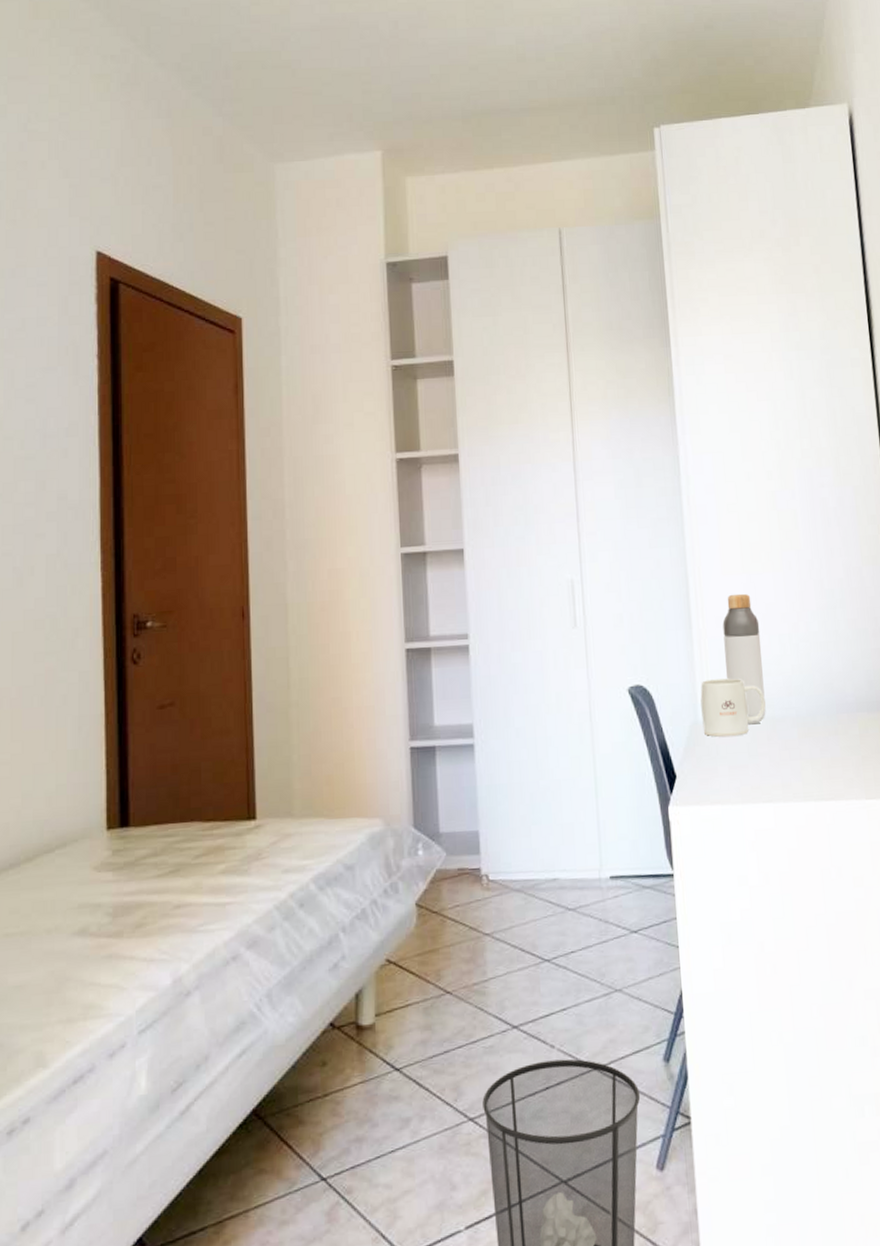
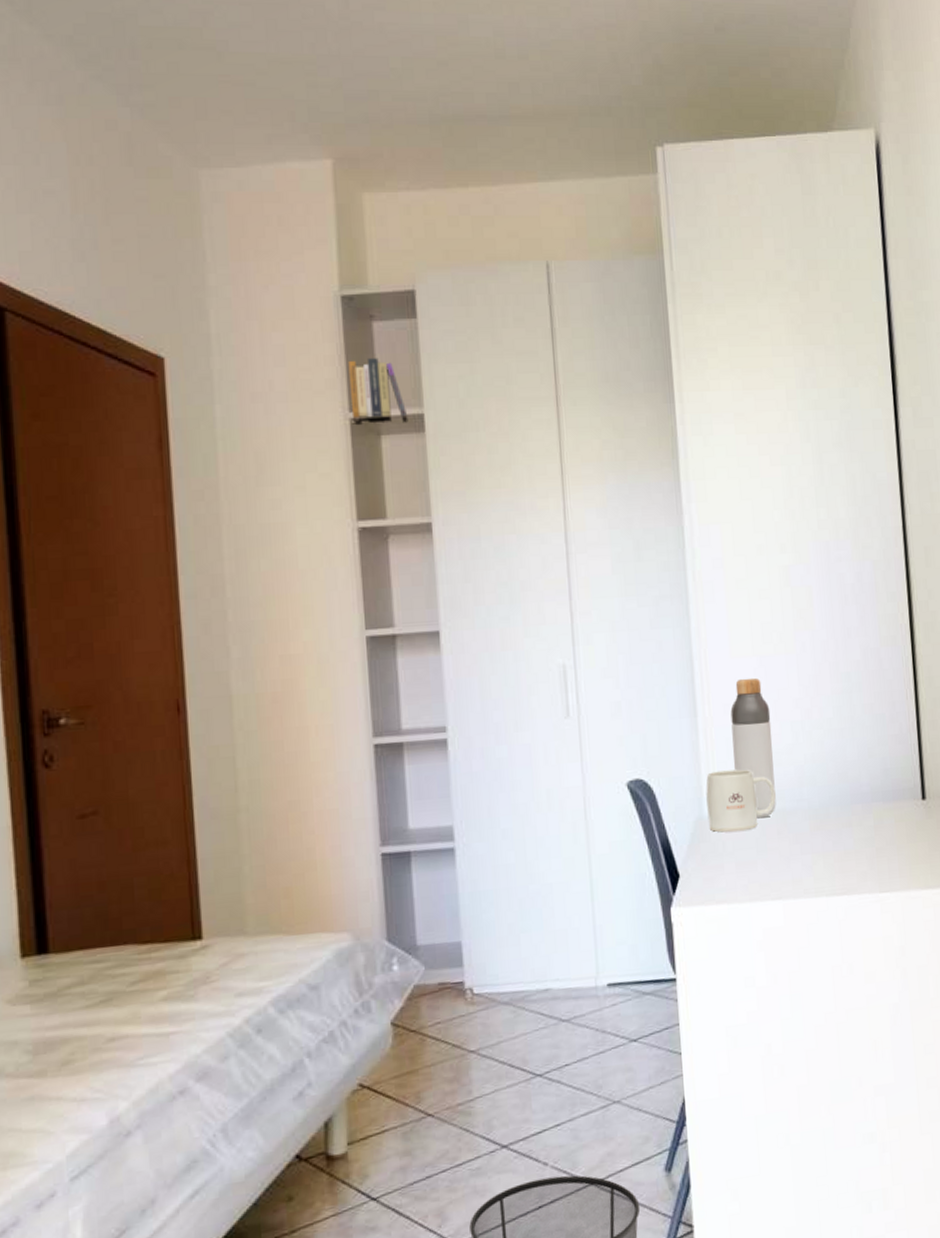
books: none [391,314,440,372] -> present [348,358,409,426]

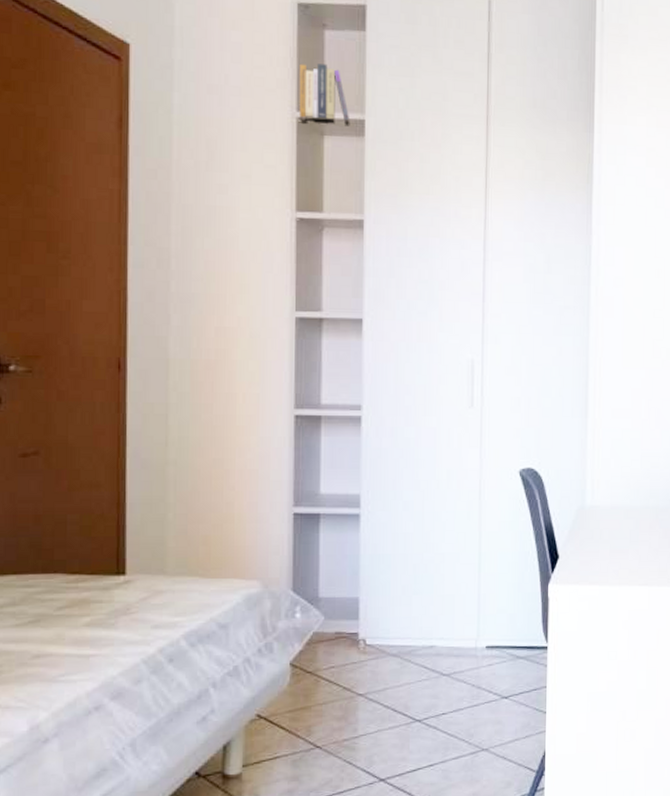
mug: present [705,769,776,833] -> none [589,468,651,523]
bottle: present [730,678,776,819] -> none [616,387,653,513]

